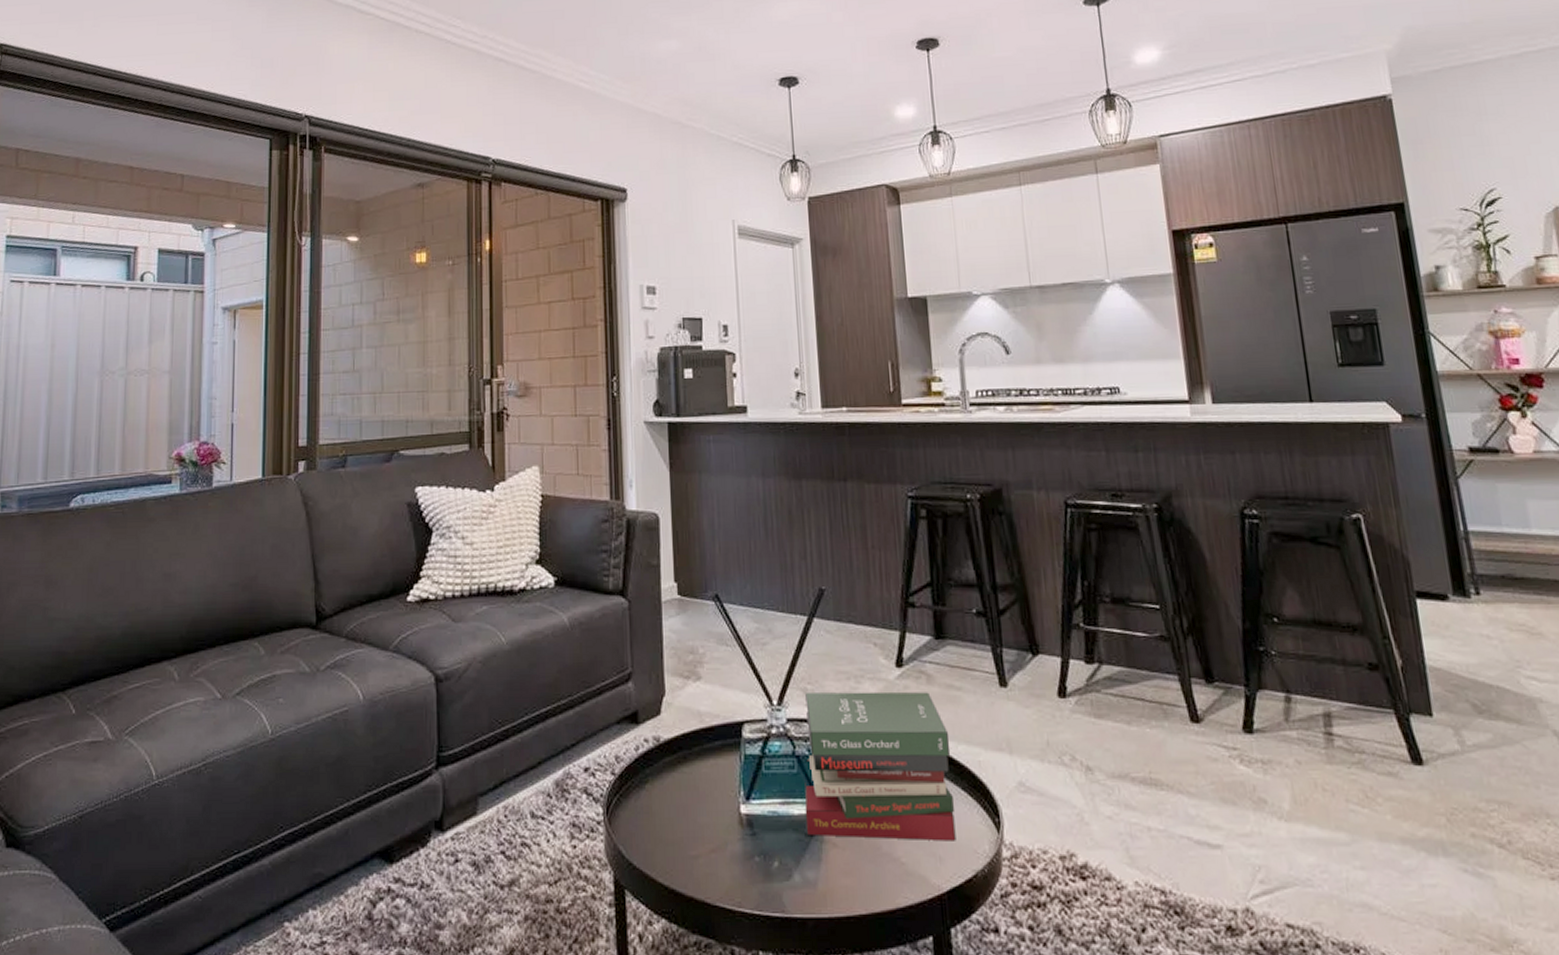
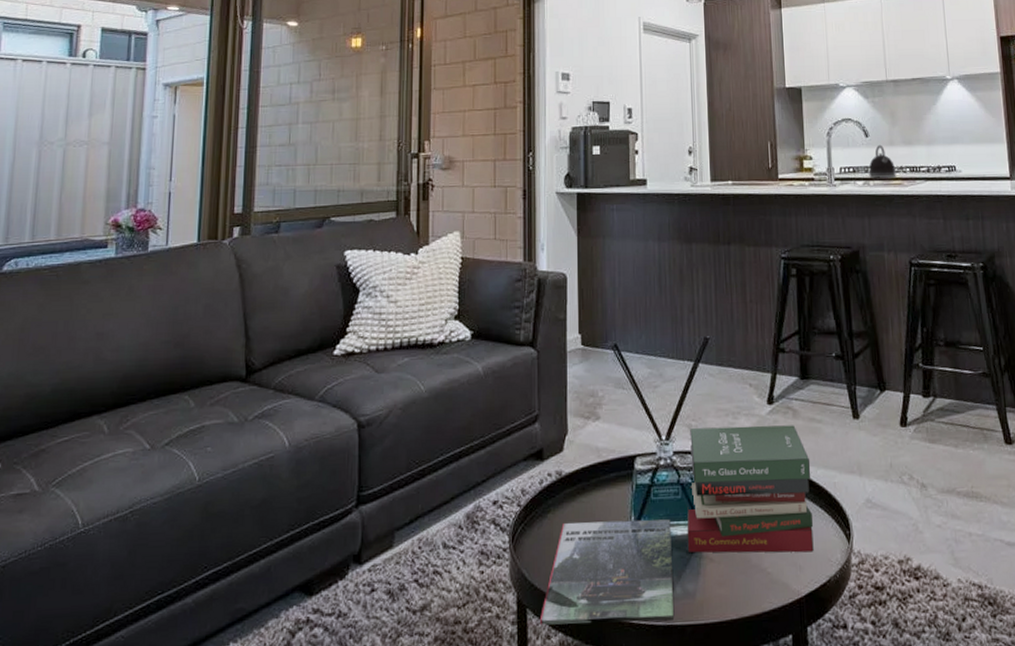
magazine: none [639,795,792,912] -> present [539,519,674,626]
kettle: none [1011,363,1046,403] -> present [869,144,896,178]

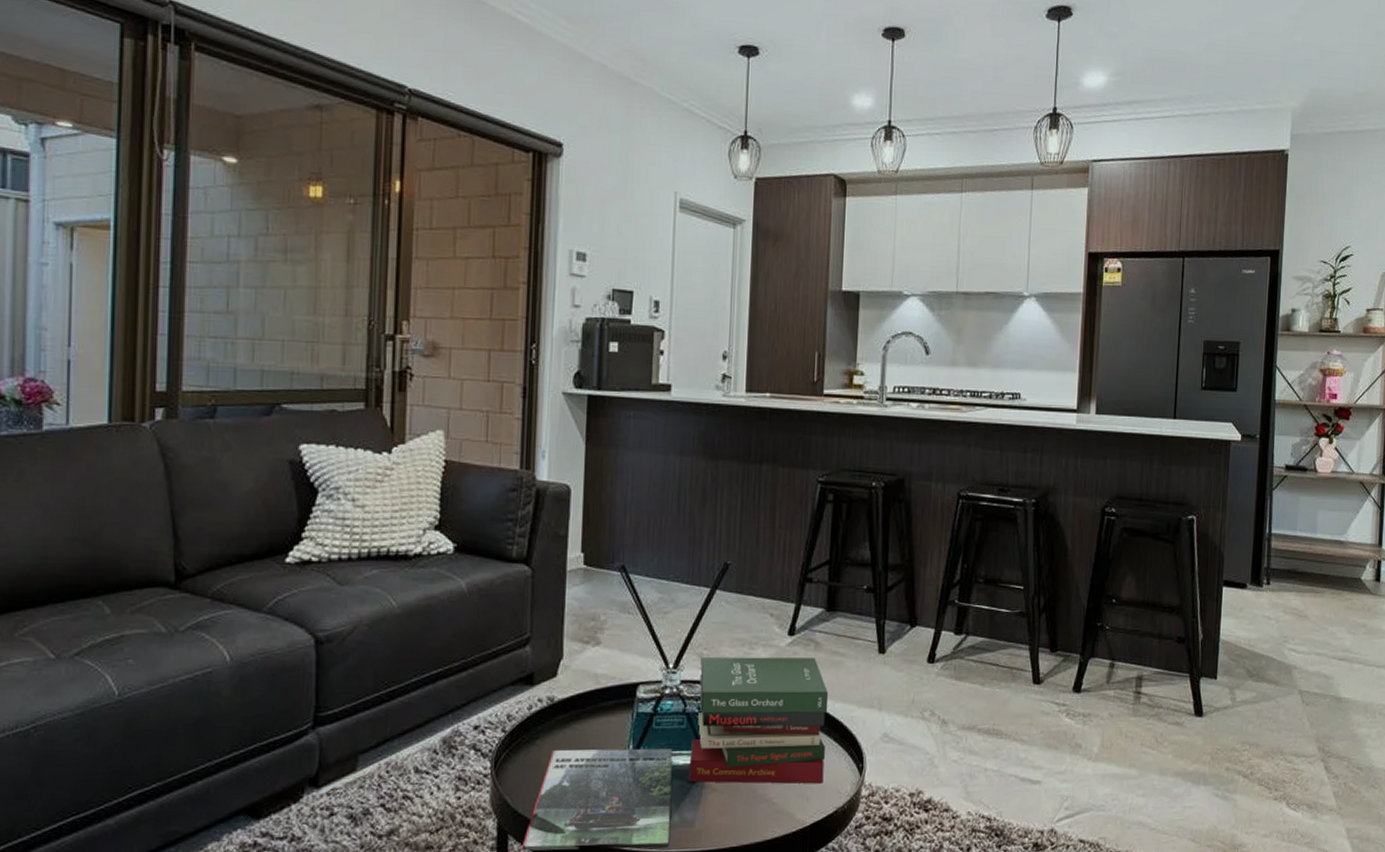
kettle: present [869,144,896,178] -> none [925,364,955,401]

